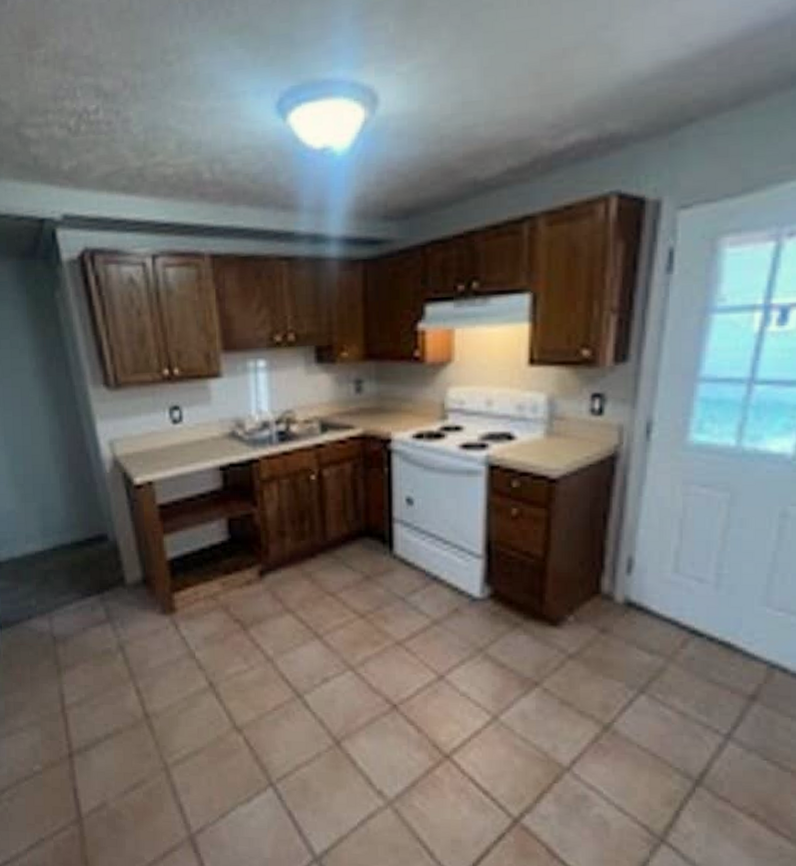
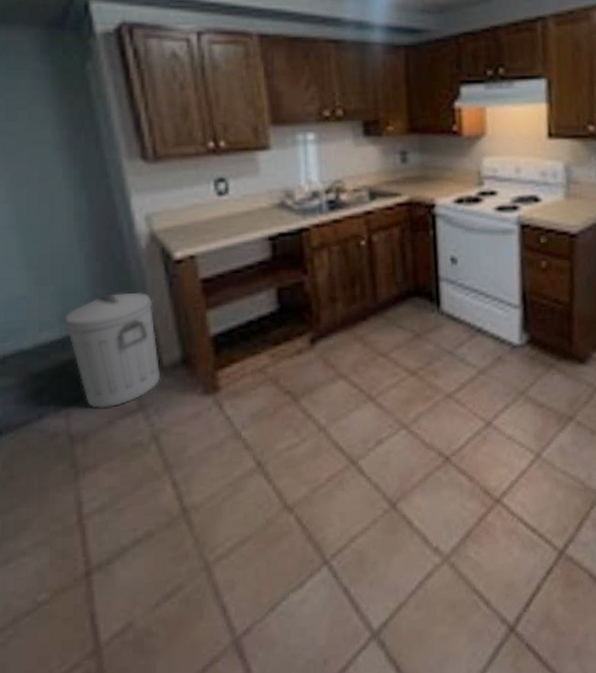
trash can: none [45,513,125,617] -> present [65,292,161,409]

